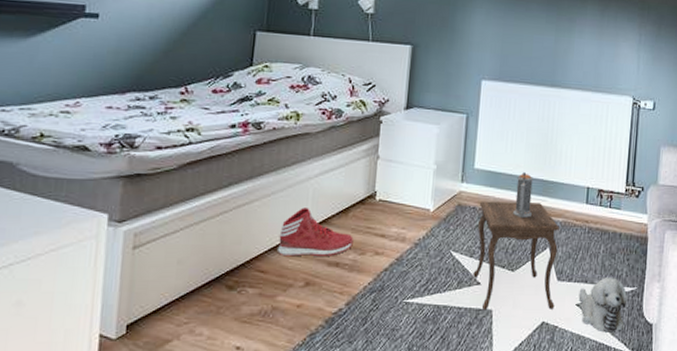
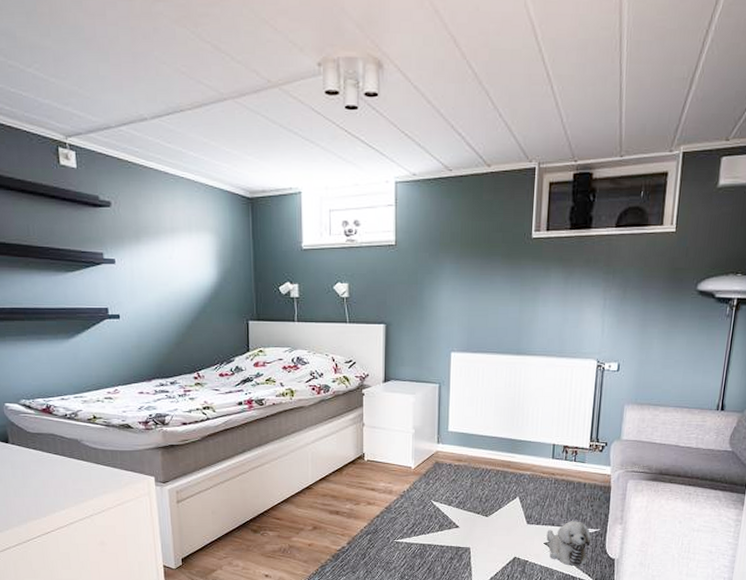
sneaker: present [278,208,353,257] -> none [288,468,349,507]
side table: present [473,172,559,310] -> none [452,433,528,548]

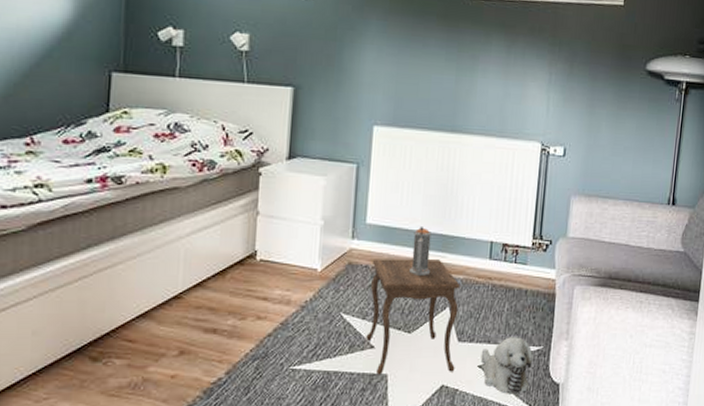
side table: none [452,433,528,548] -> present [366,227,460,375]

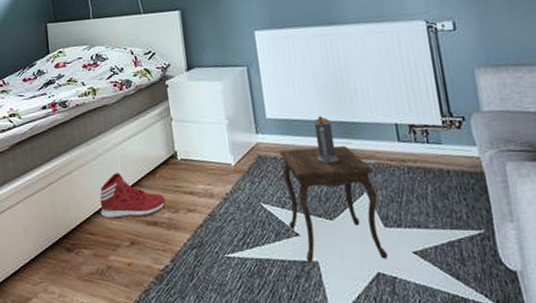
sneaker: none [147,270,232,324] -> present [100,173,166,219]
plush toy: present [481,337,534,394] -> none [413,220,481,283]

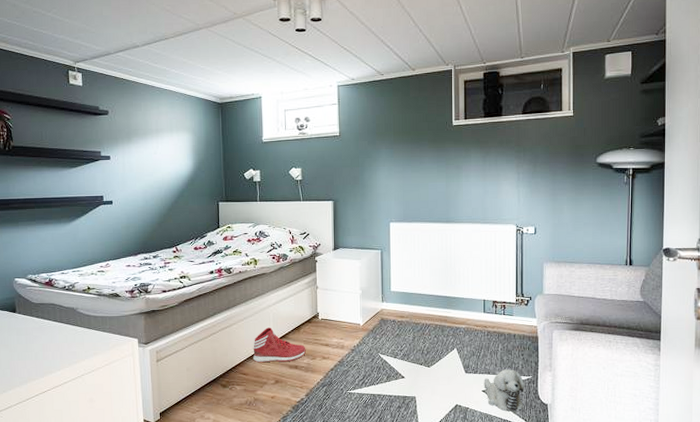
side table: present [279,116,388,263] -> none [397,292,465,397]
plush toy: none [413,220,481,283] -> present [484,369,525,412]

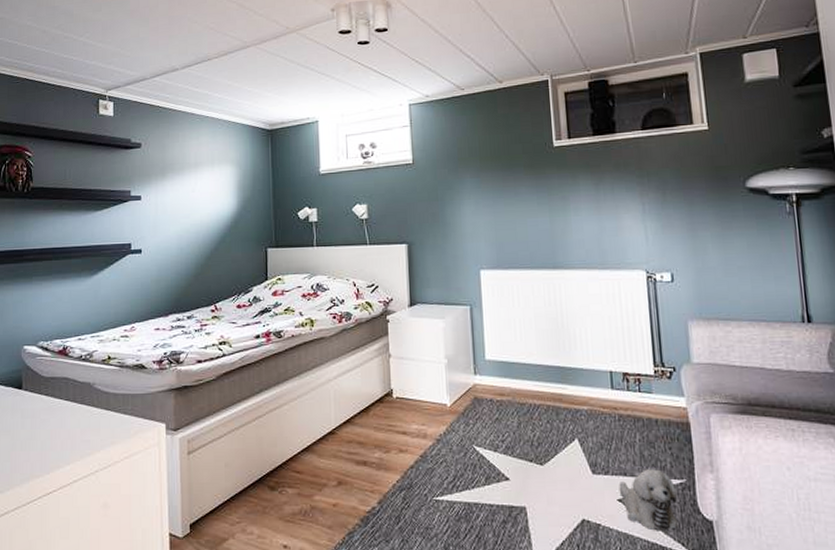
sneaker: present [253,327,306,363] -> none [309,409,377,457]

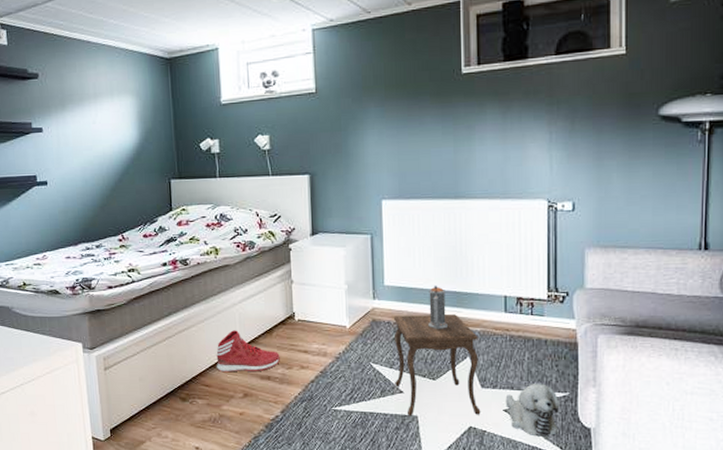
sneaker: none [309,409,377,457] -> present [216,330,280,373]
side table: none [495,360,594,508] -> present [393,286,481,416]

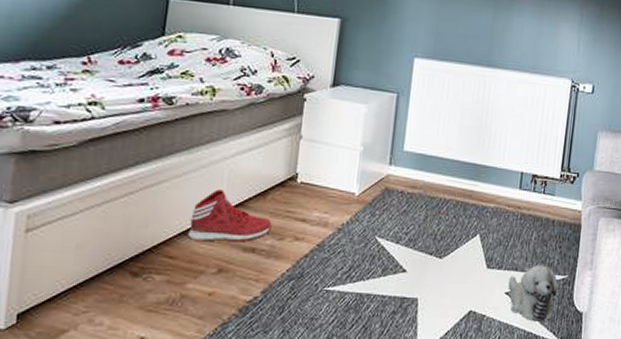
side table: present [393,286,481,416] -> none [399,156,491,299]

